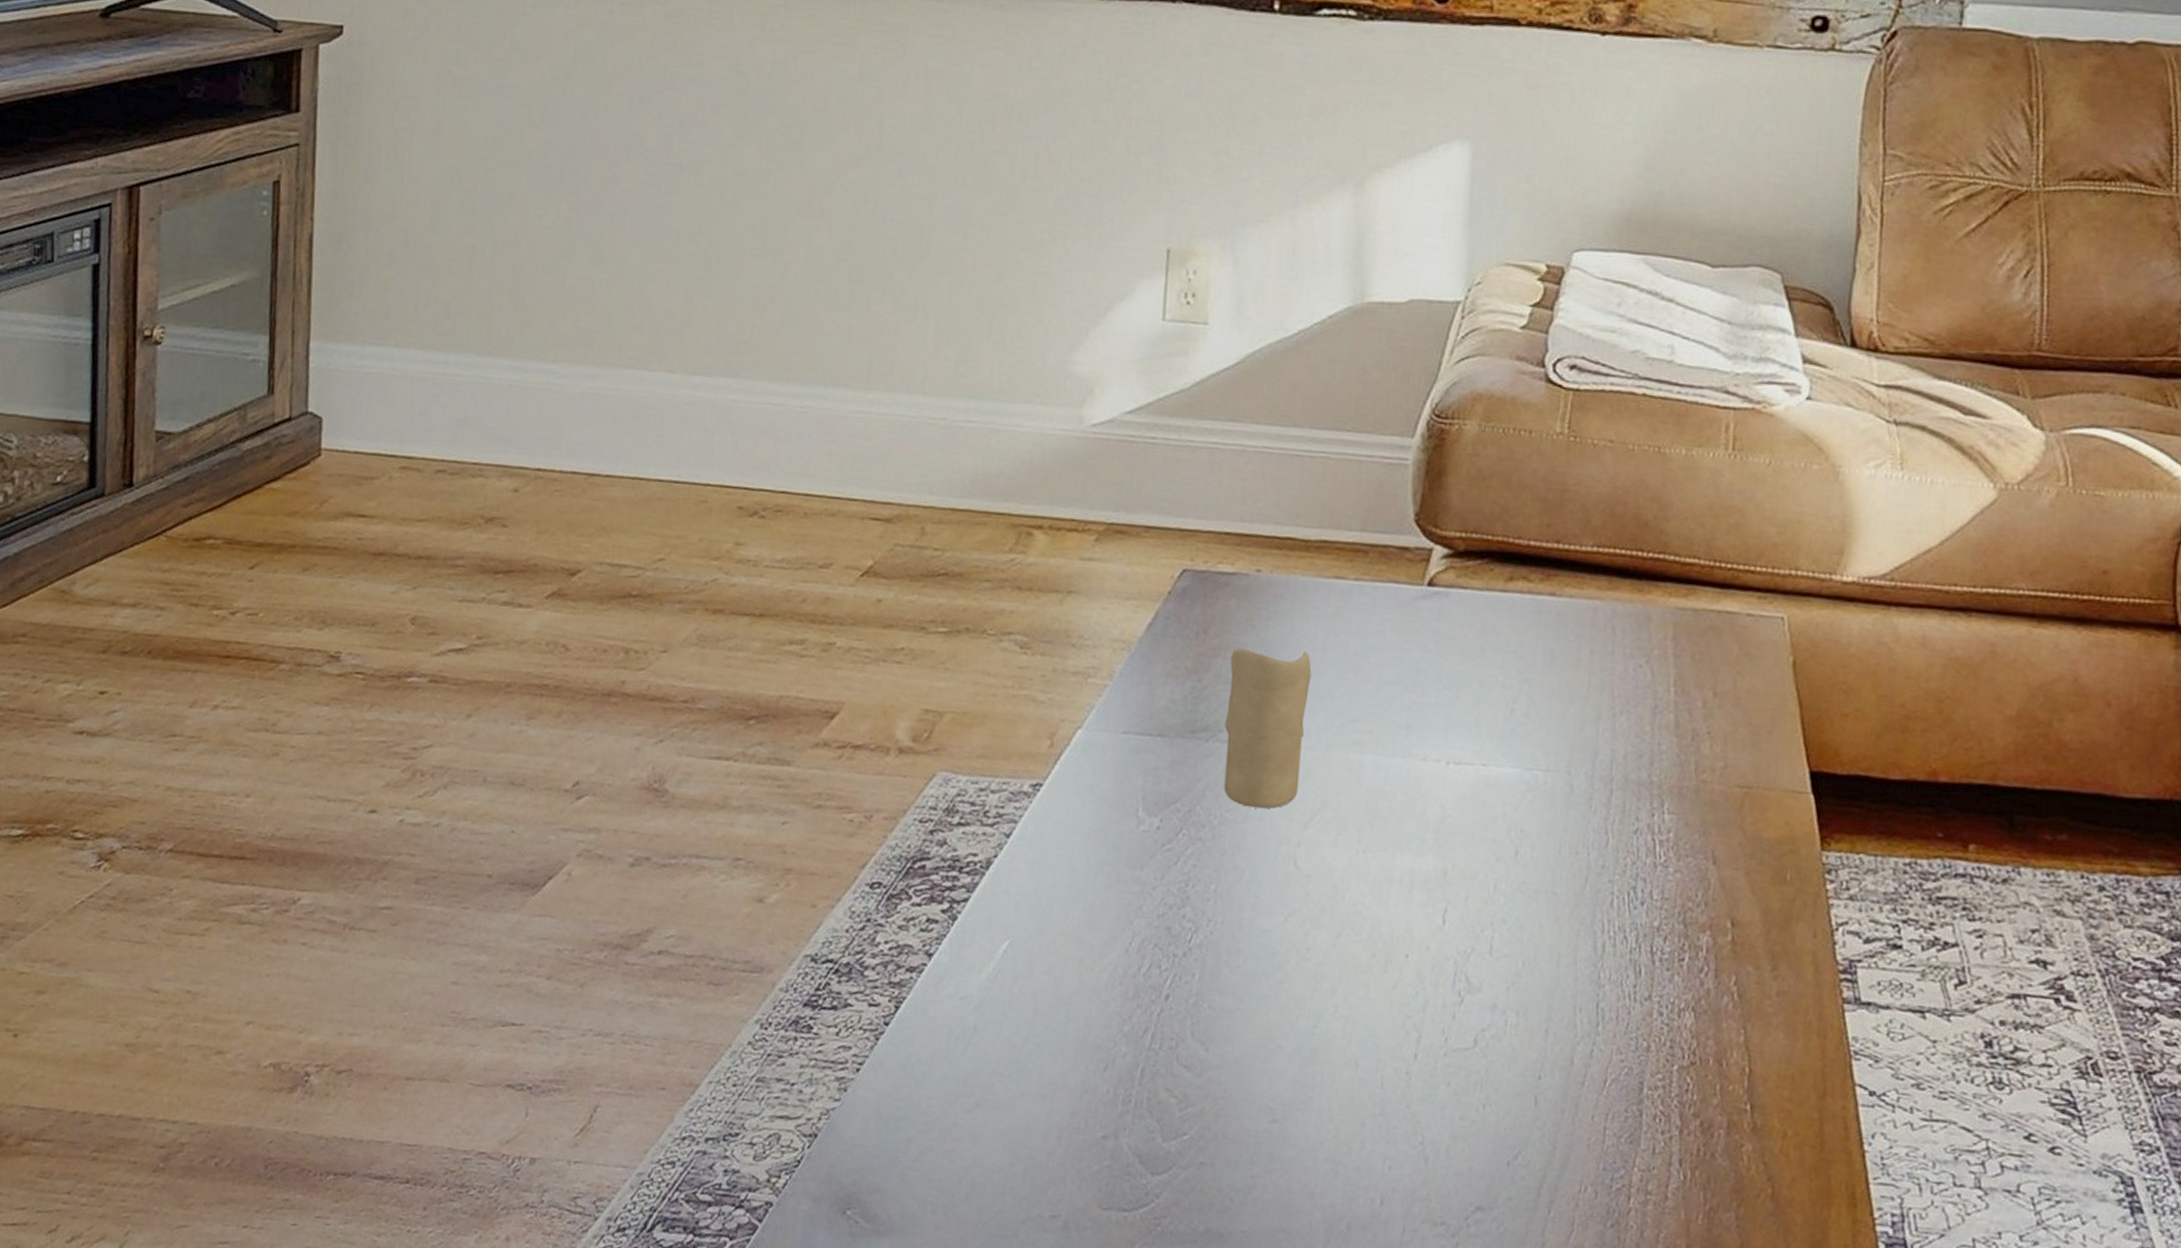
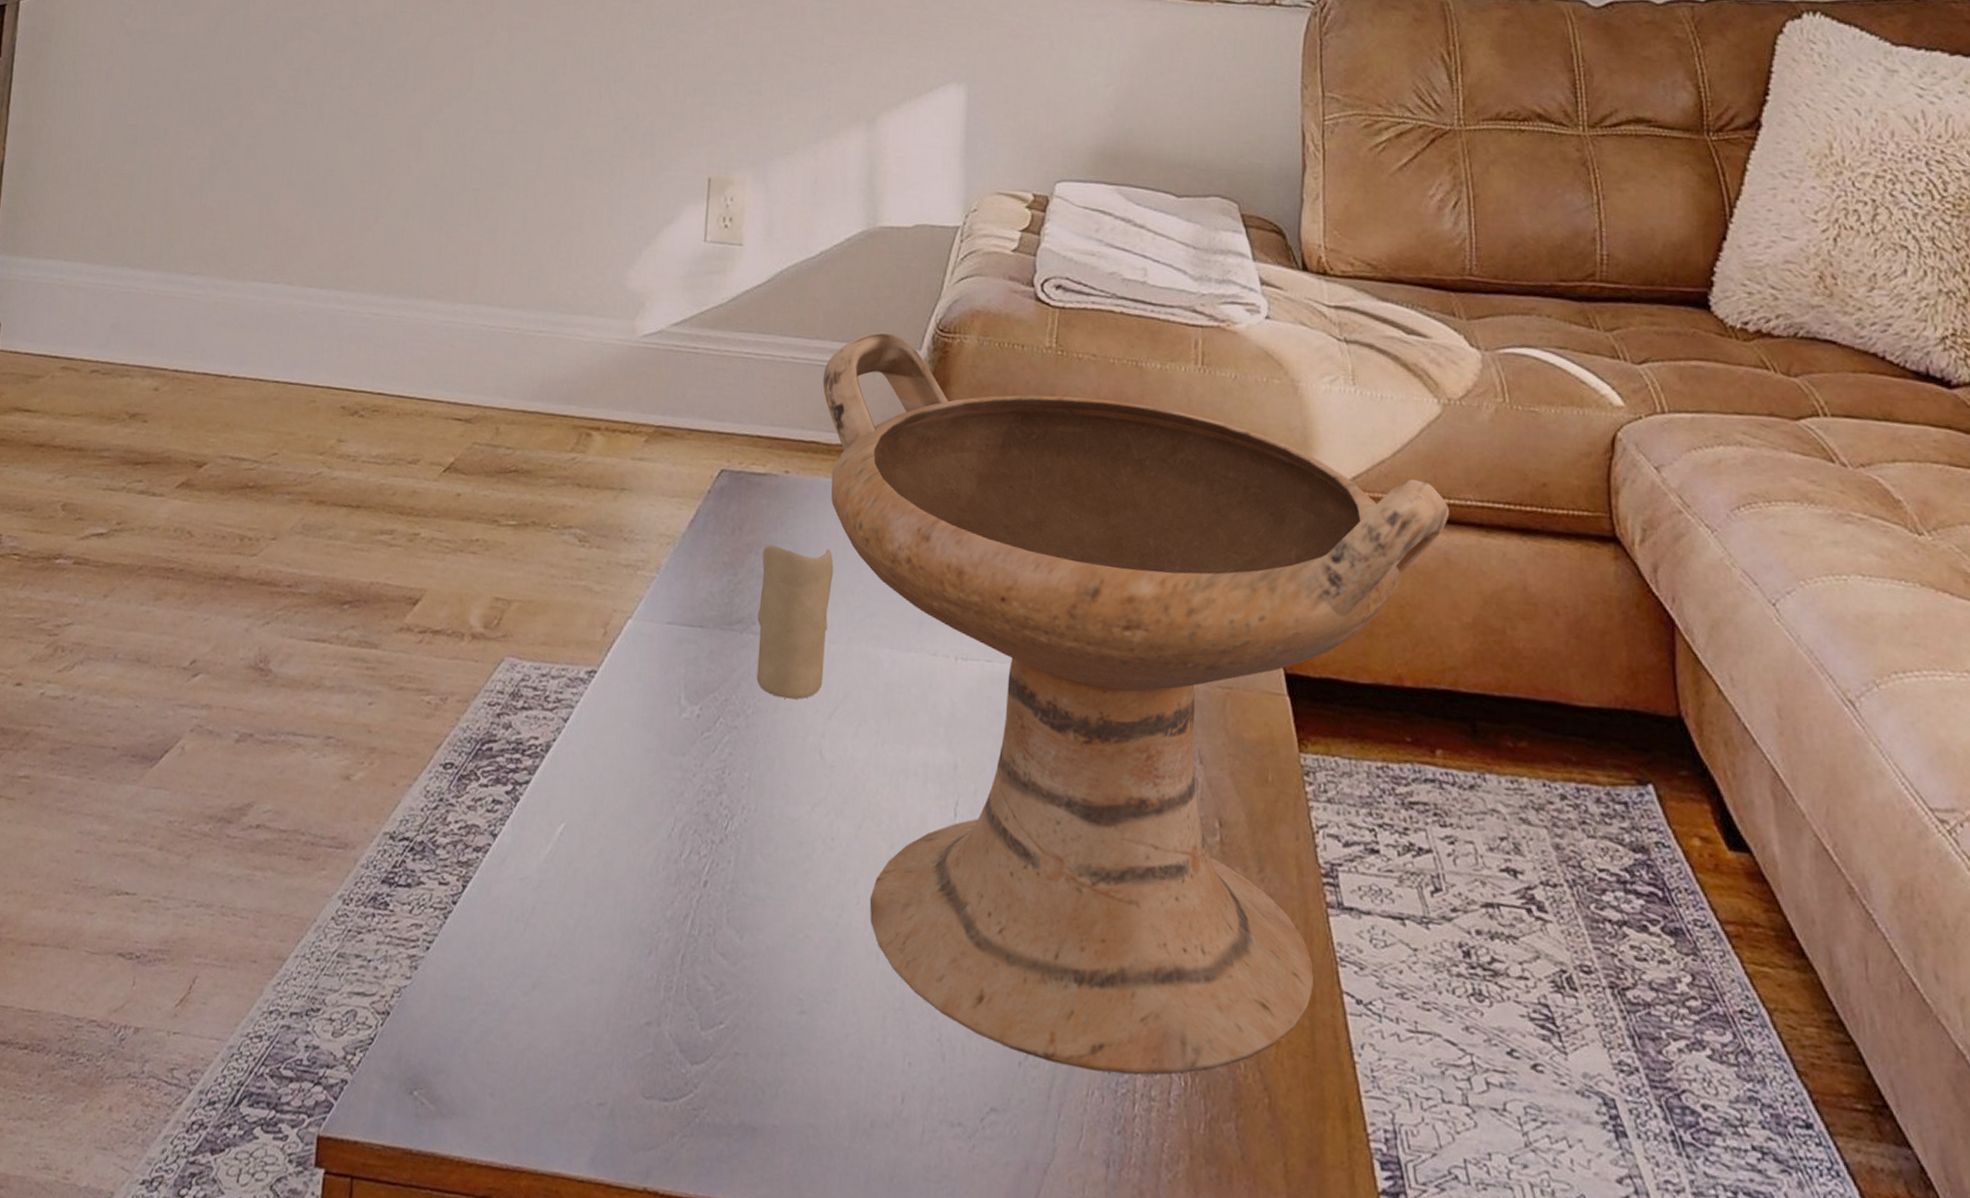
decorative bowl: none [1300,418,2000,1171] -> present [822,332,1450,1075]

